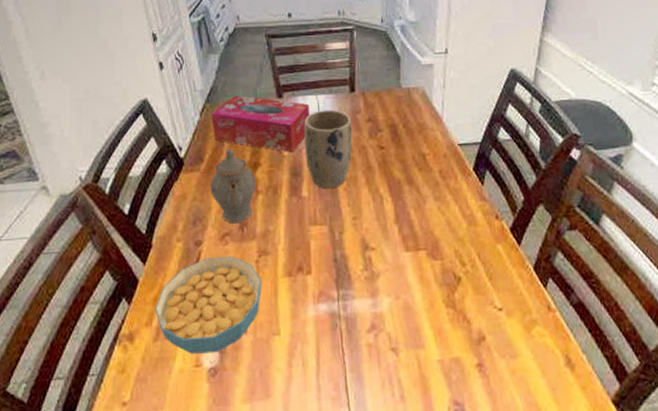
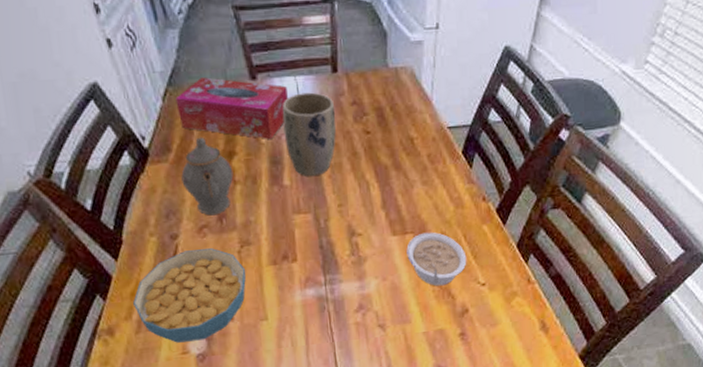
legume: none [419,249,482,309] -> present [406,232,467,286]

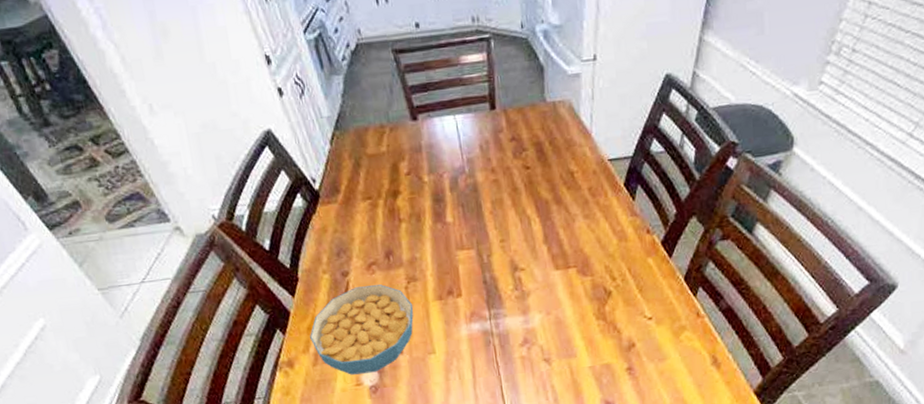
tissue box: present [175,77,288,139] -> none [342,120,448,178]
teapot: present [181,137,234,216] -> none [350,177,399,253]
plant pot: present [282,92,336,177] -> none [442,130,496,214]
legume: present [406,232,467,286] -> none [570,265,632,321]

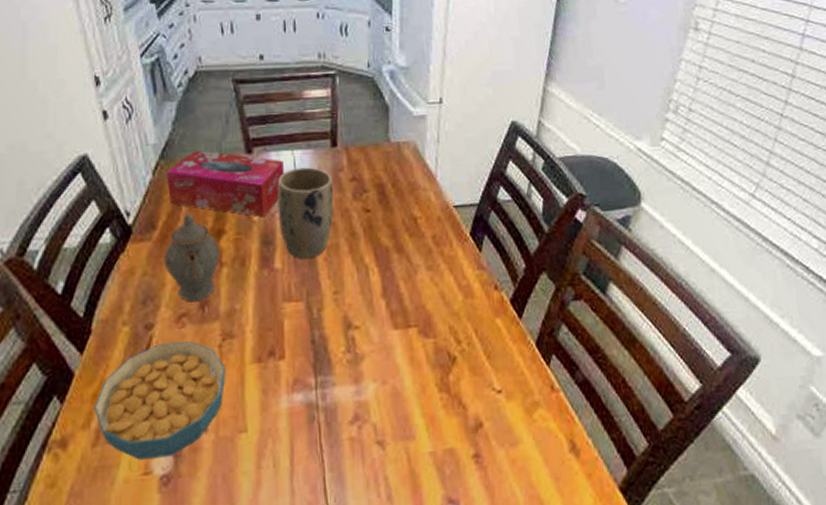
tissue box: none [342,120,448,178] -> present [166,150,284,217]
teapot: none [350,177,399,253] -> present [164,213,221,303]
plant pot: none [442,130,496,214] -> present [277,167,334,260]

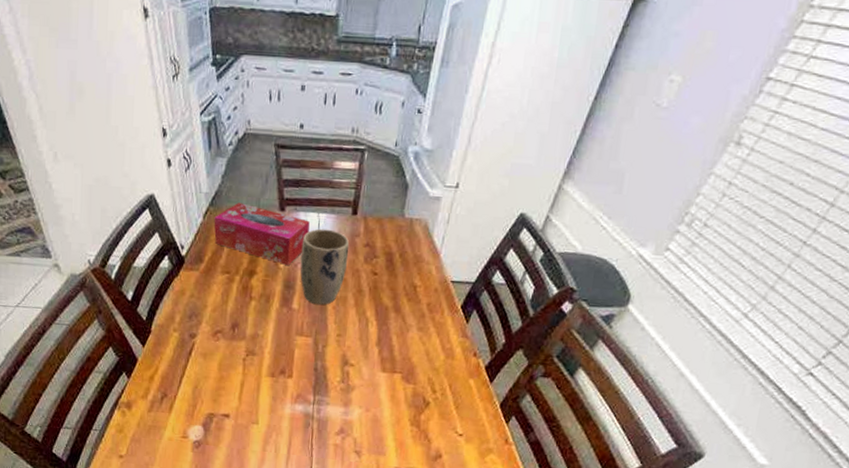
cereal bowl: present [94,341,226,460] -> none [151,349,247,430]
teapot: present [164,213,221,303] -> none [207,253,251,324]

